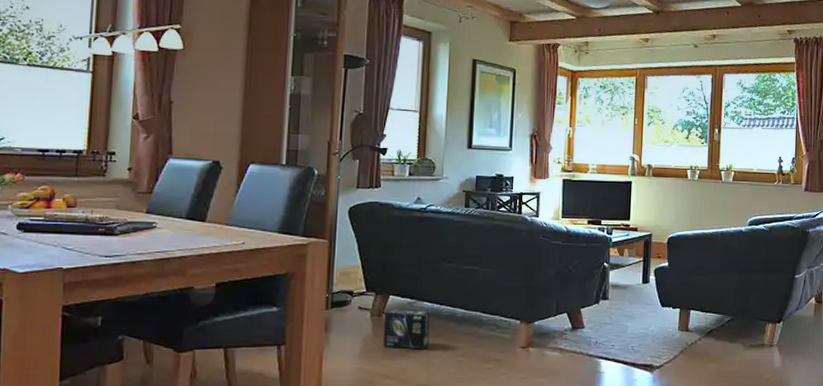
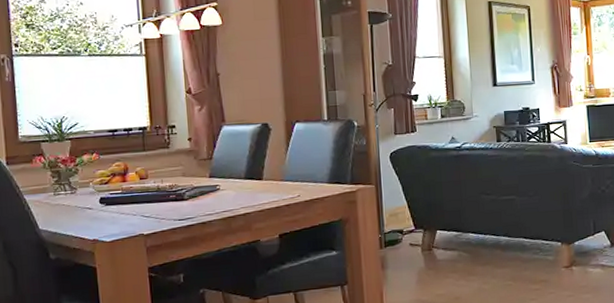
box: present [383,309,430,350] -> none [433,241,478,279]

